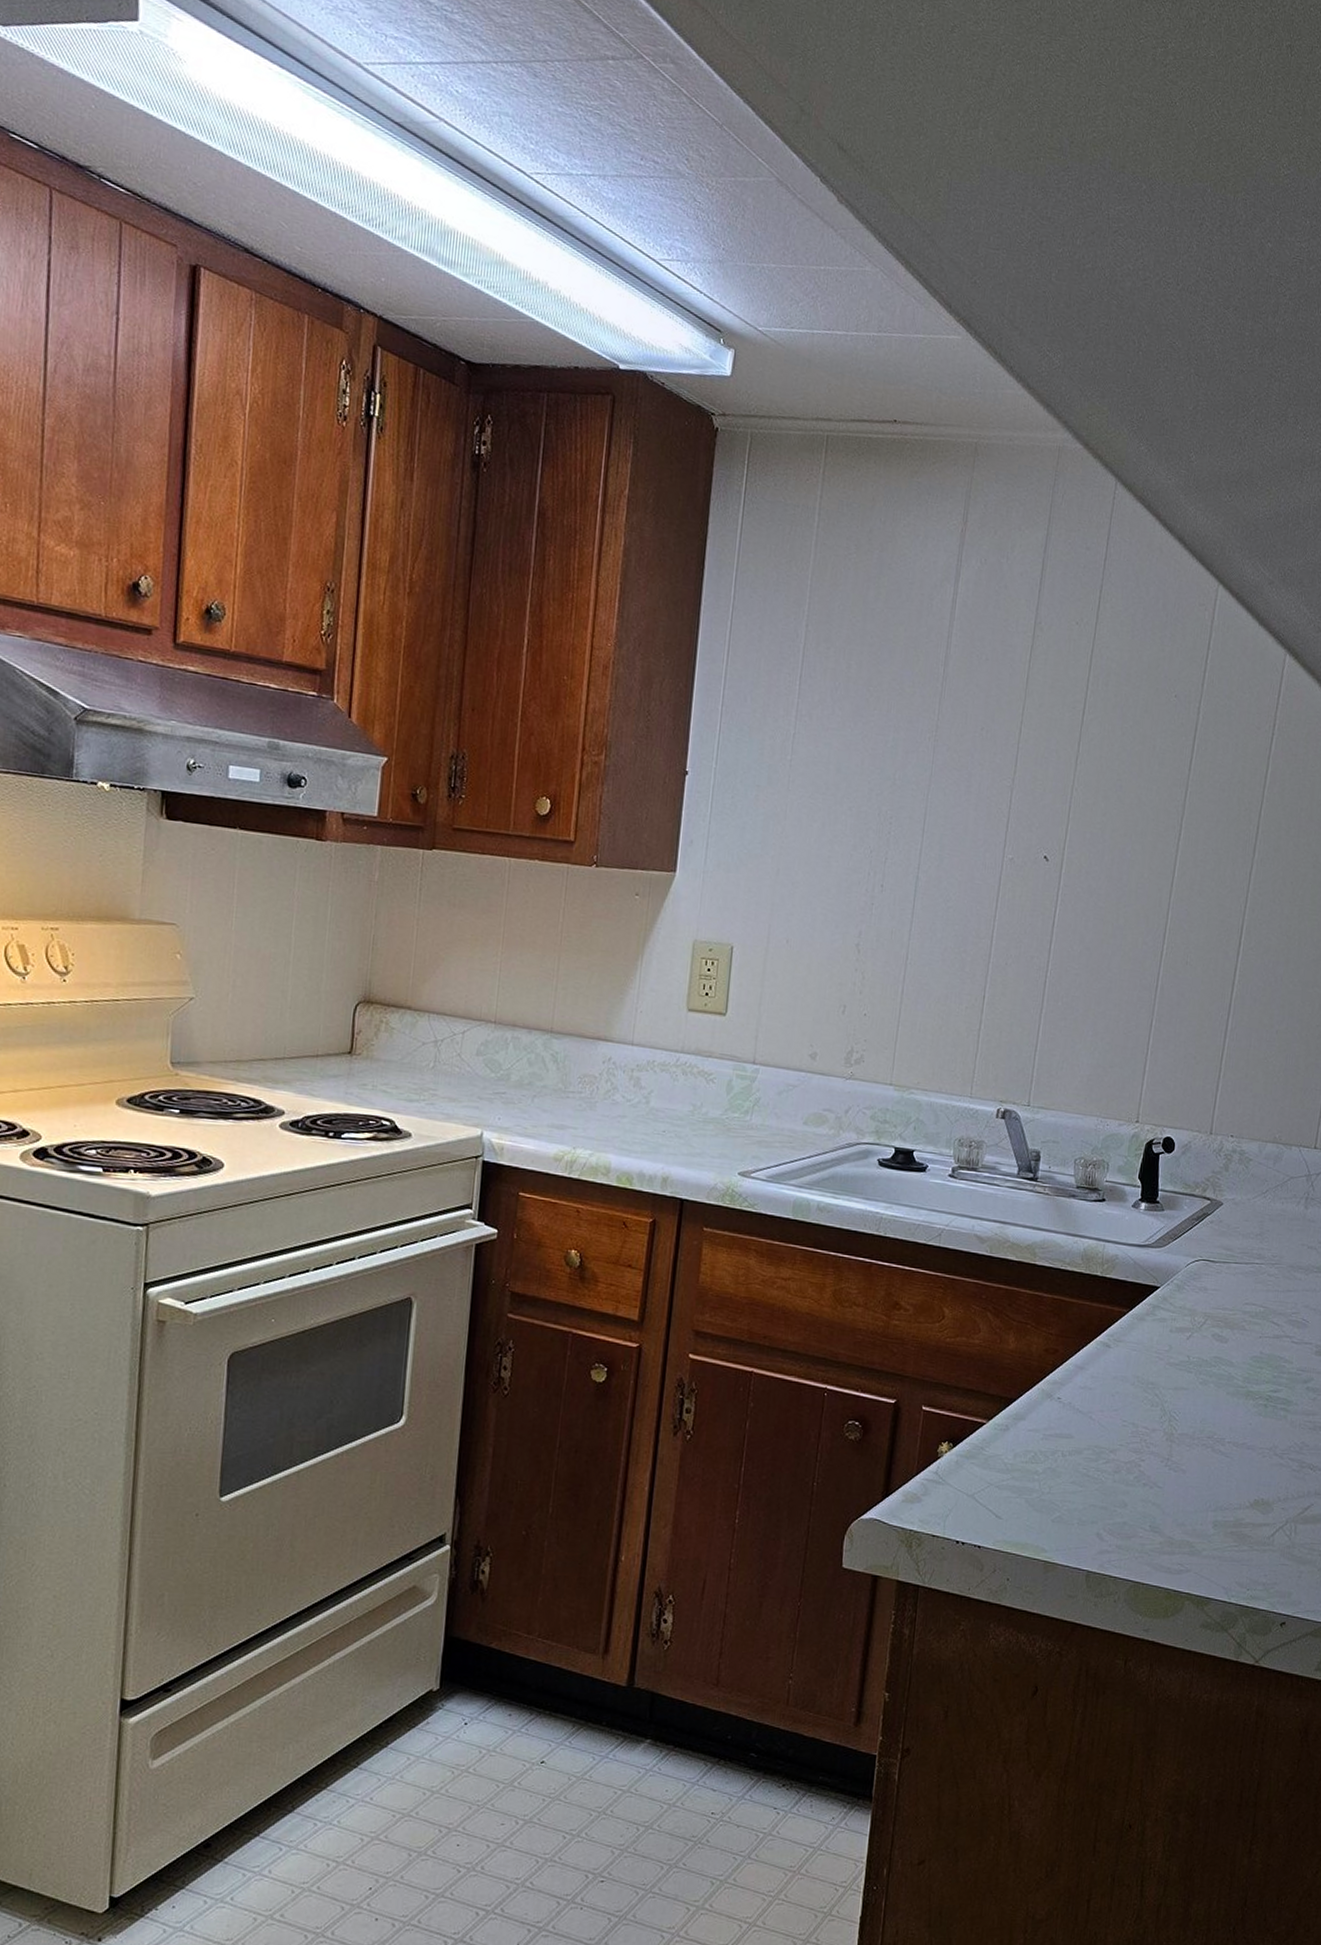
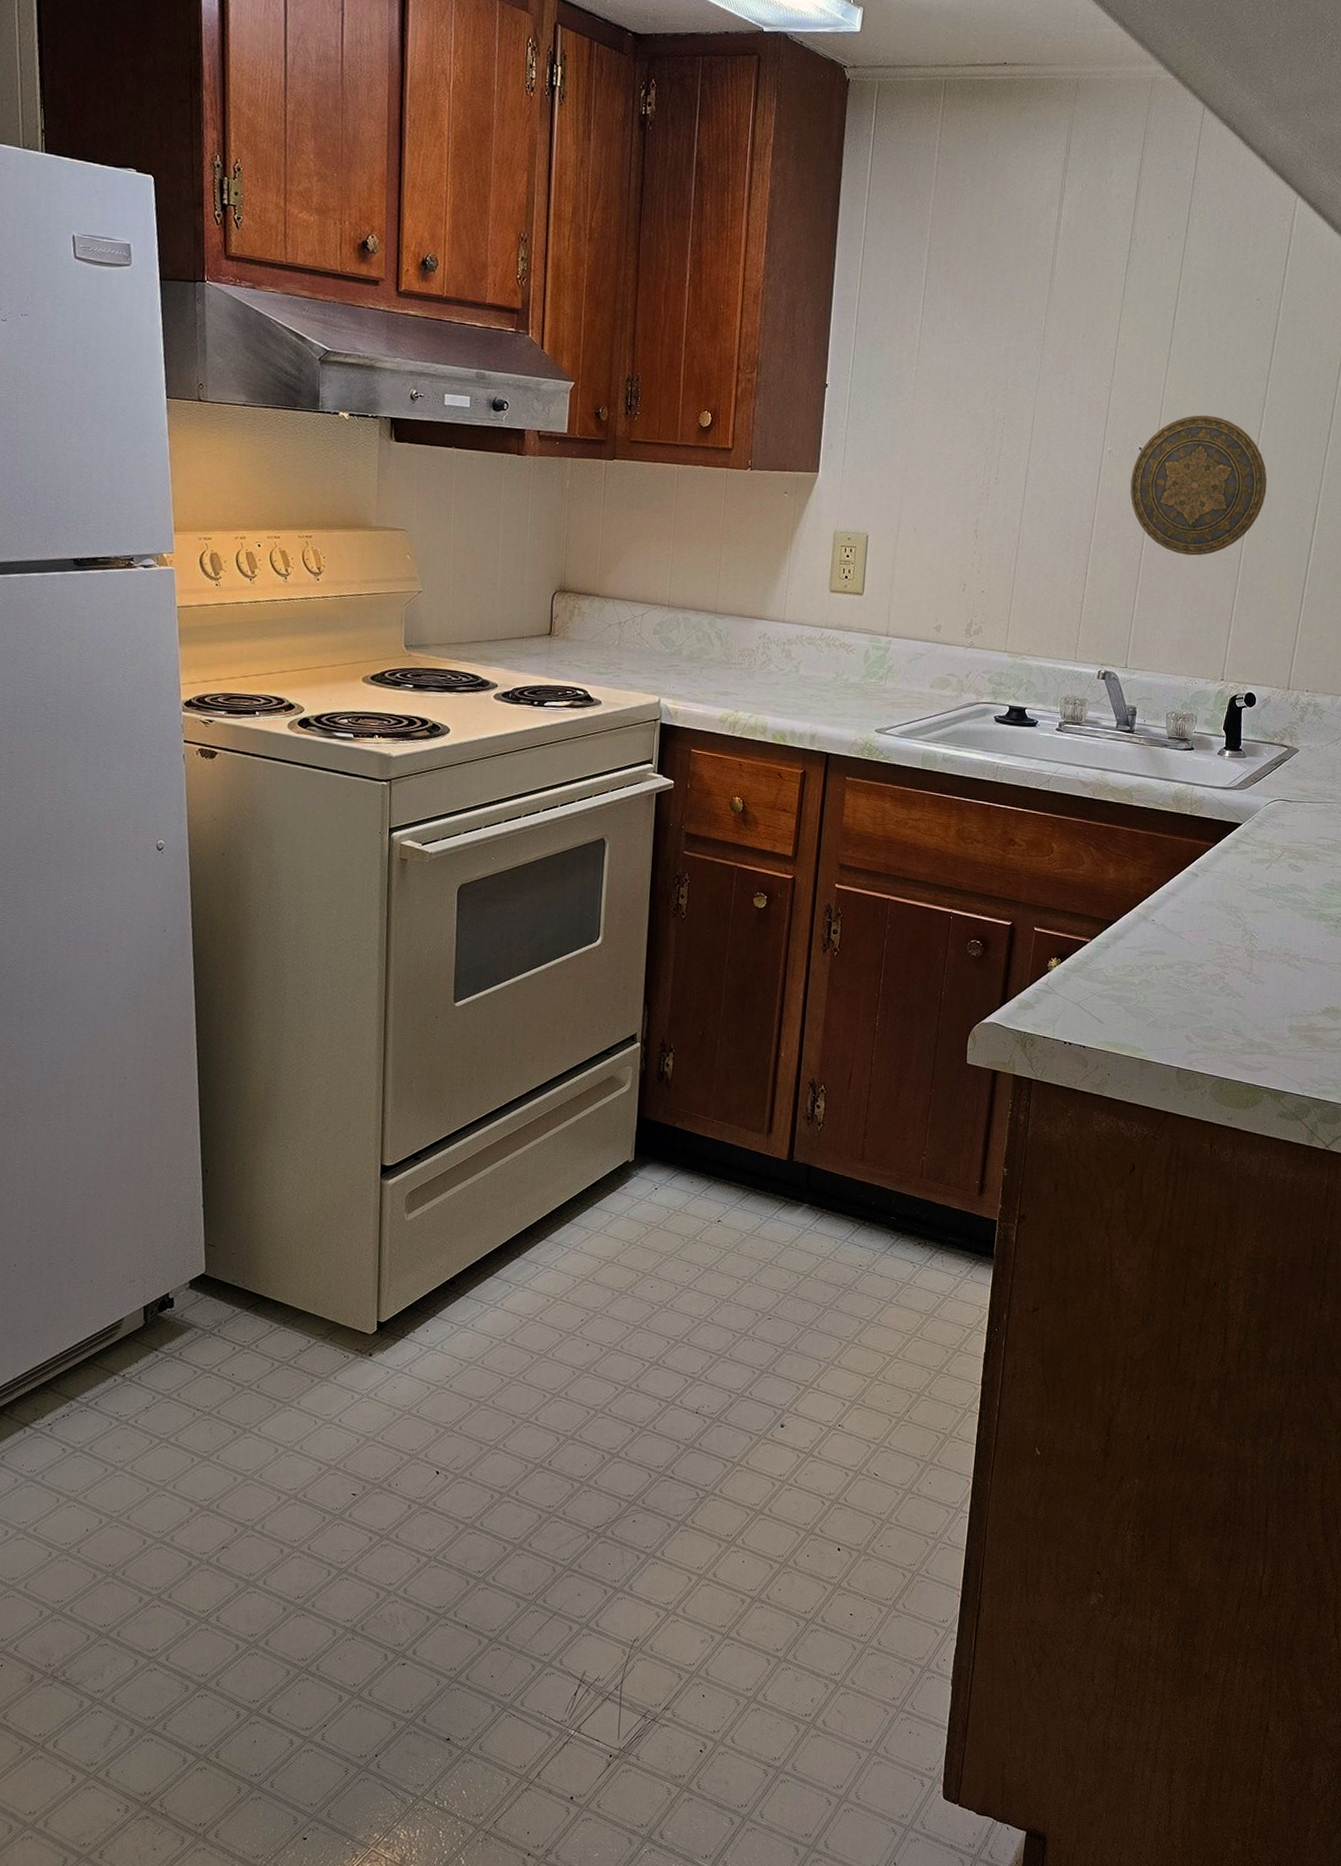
decorative plate: none [1033,822,1187,981] -> present [1130,415,1267,556]

